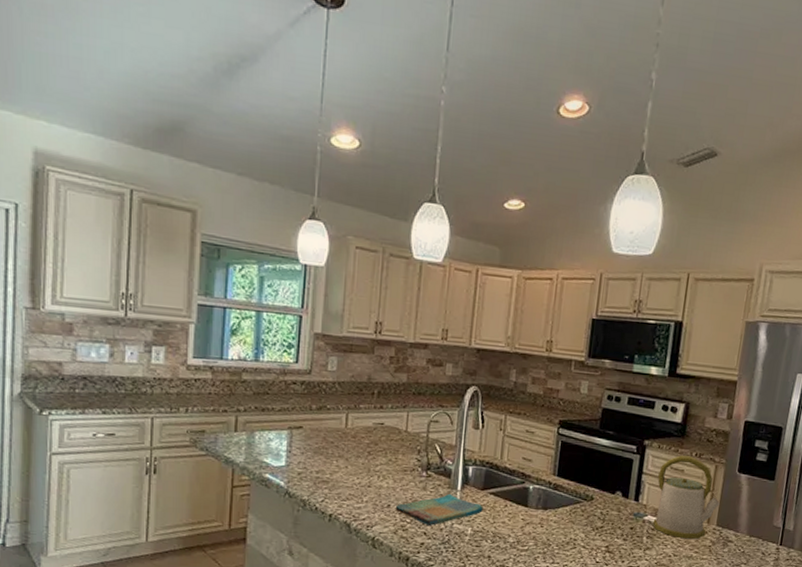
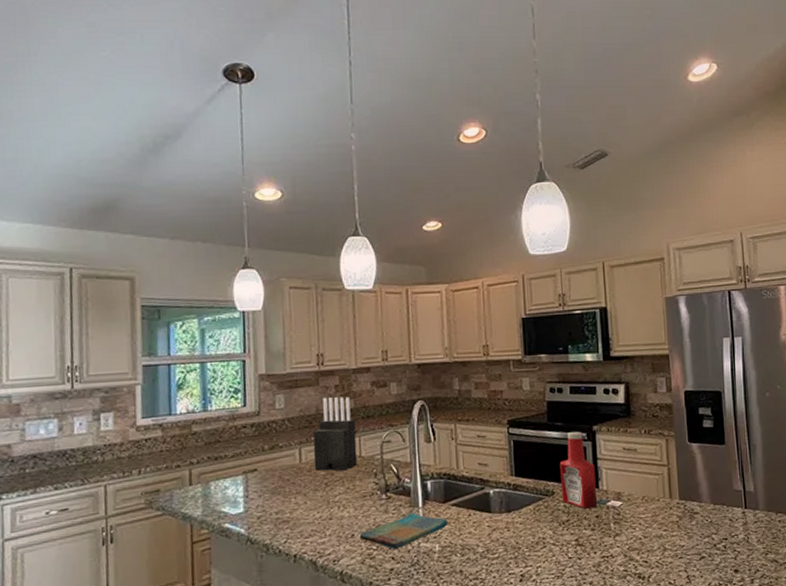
knife block: none [359,368,406,443] -> present [313,396,358,471]
ketchup bottle: none [600,443,639,520] -> present [559,431,598,509]
kettle: present [652,455,721,539] -> none [613,434,679,519]

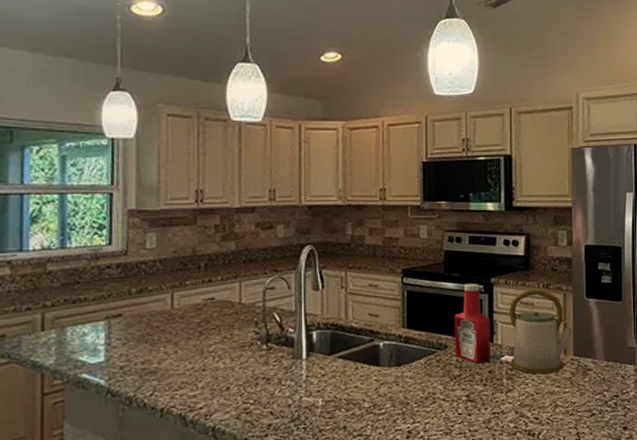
knife block: present [313,396,358,471] -> none [187,238,237,319]
dish towel: present [359,512,449,550] -> none [235,364,334,404]
kettle: none [613,434,679,519] -> present [509,288,574,375]

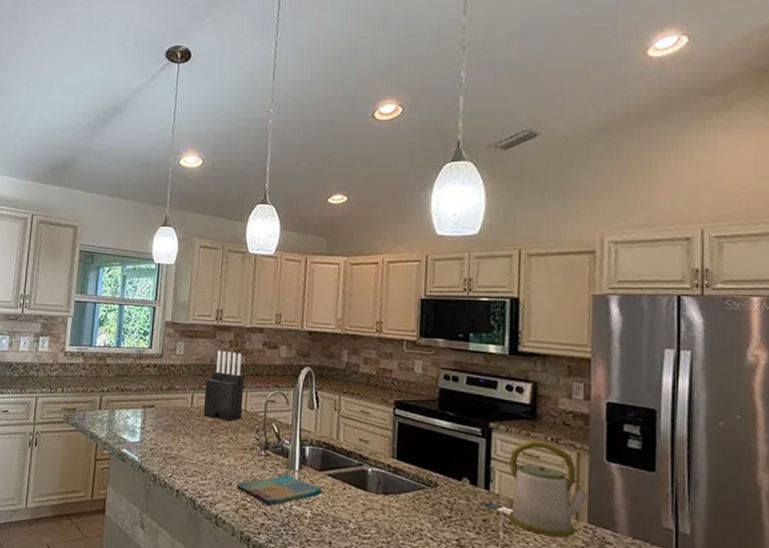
knife block: none [187,238,237,319] -> present [203,351,244,422]
dish towel: none [235,364,334,404] -> present [236,473,323,507]
ketchup bottle: present [454,283,491,364] -> none [446,425,487,510]

